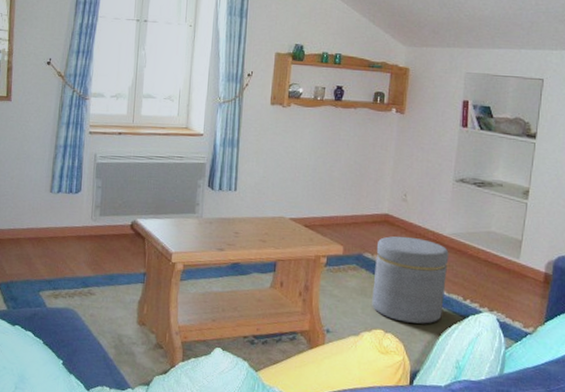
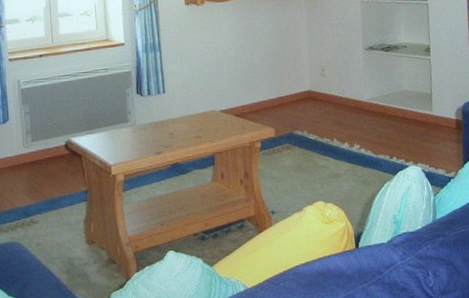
ottoman: present [372,236,449,324] -> none [305,108,374,190]

